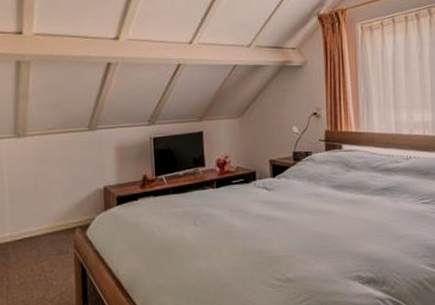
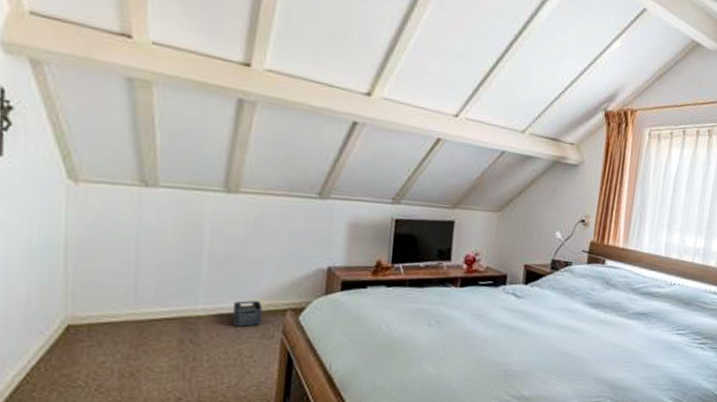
storage bin: none [32,223,57,247] -> present [232,300,263,327]

